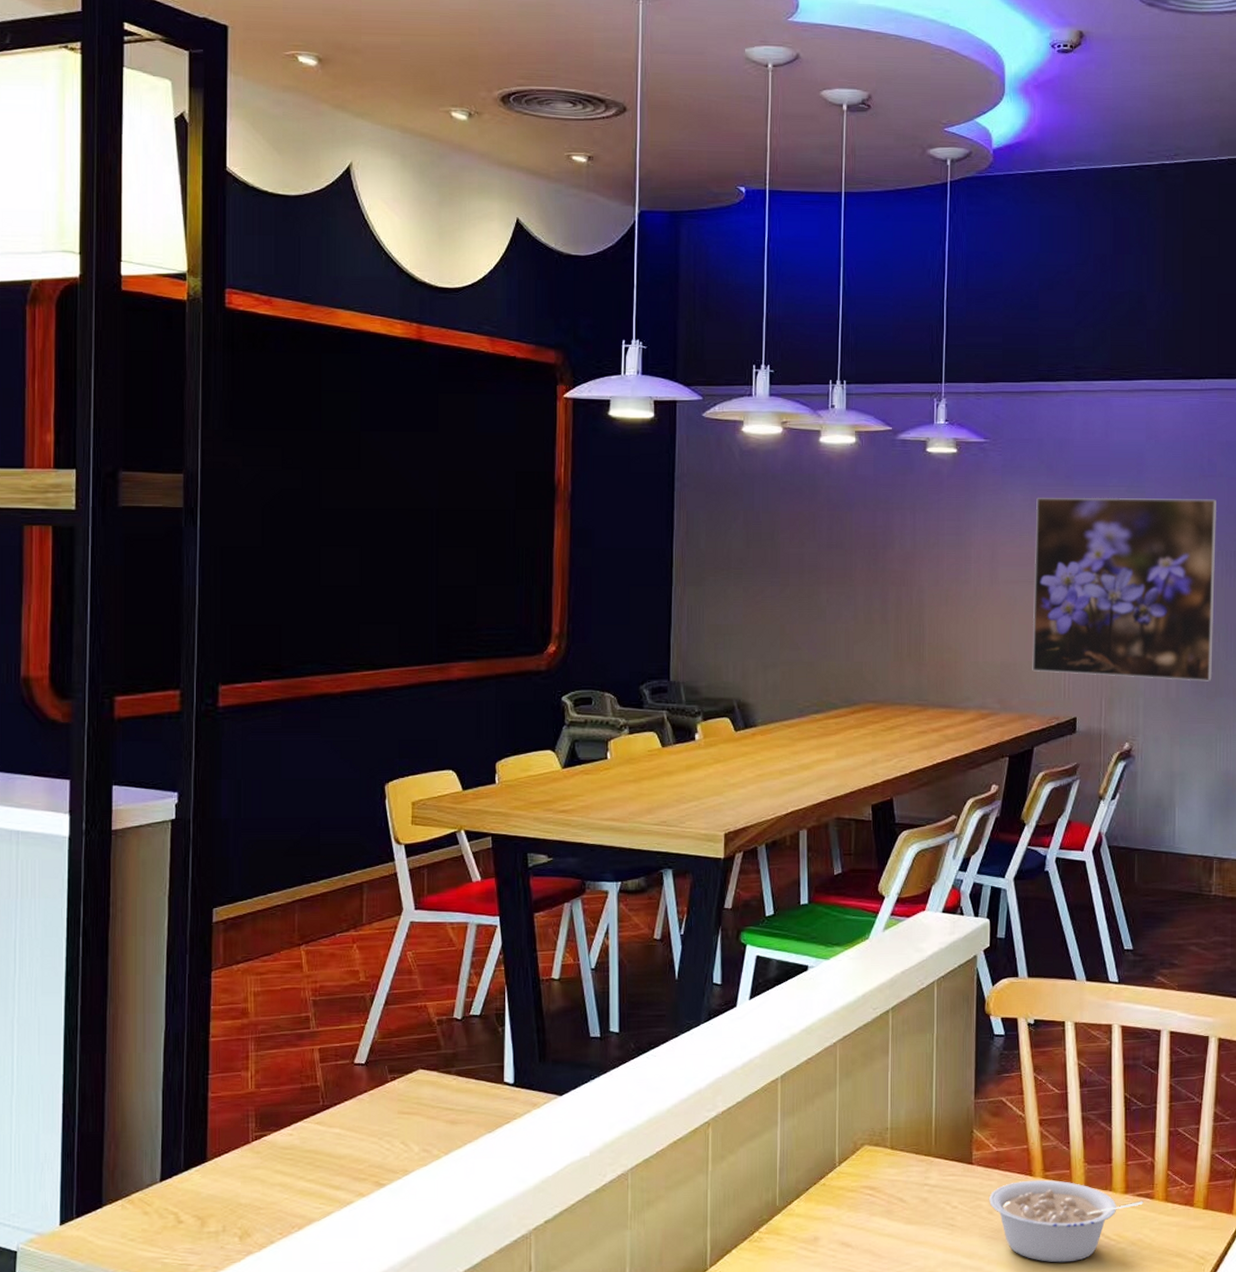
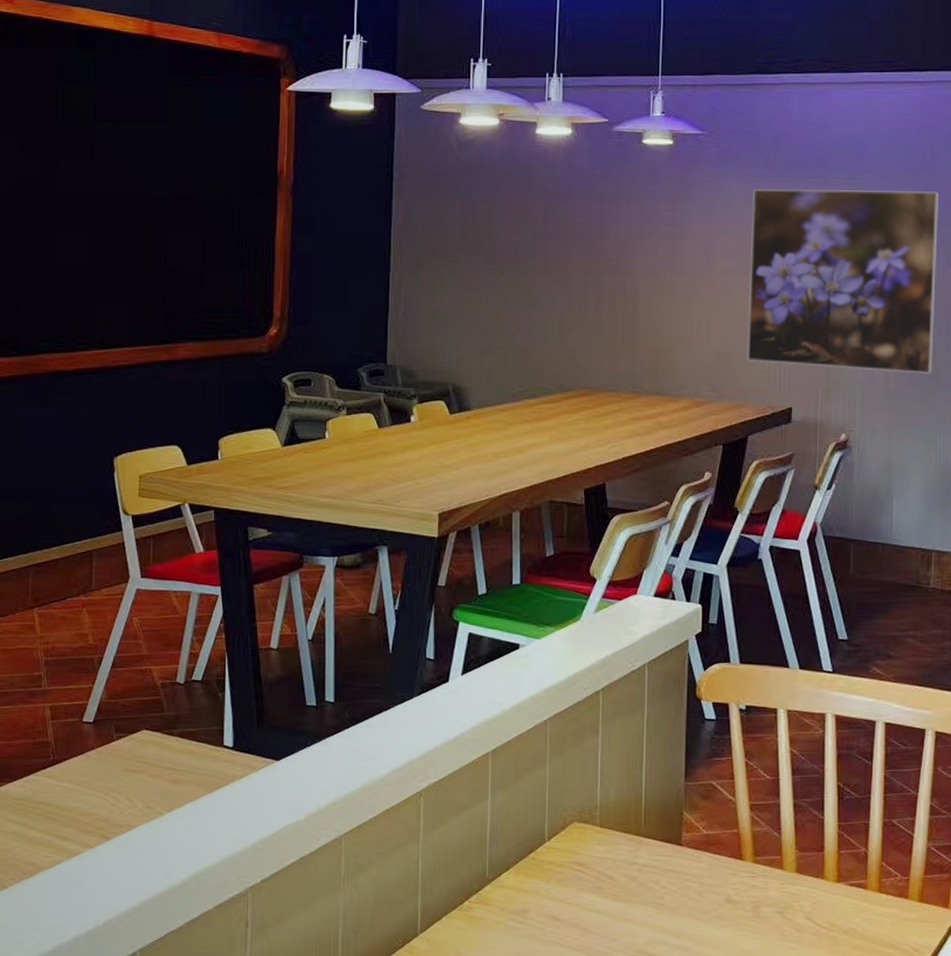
legume: present [989,1179,1144,1263] -> none [698,864,857,948]

